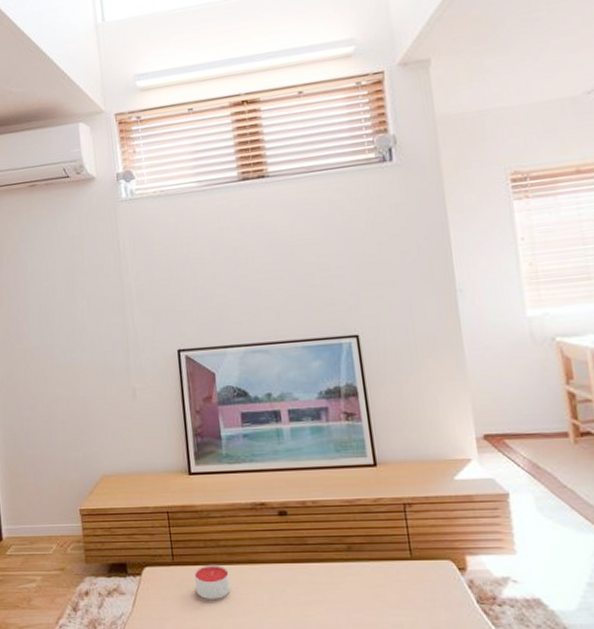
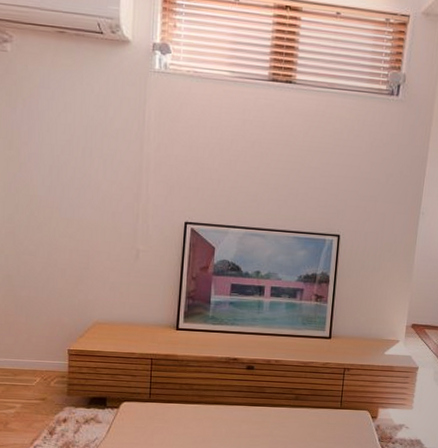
candle: present [194,564,231,599] -> none [165,403,197,430]

